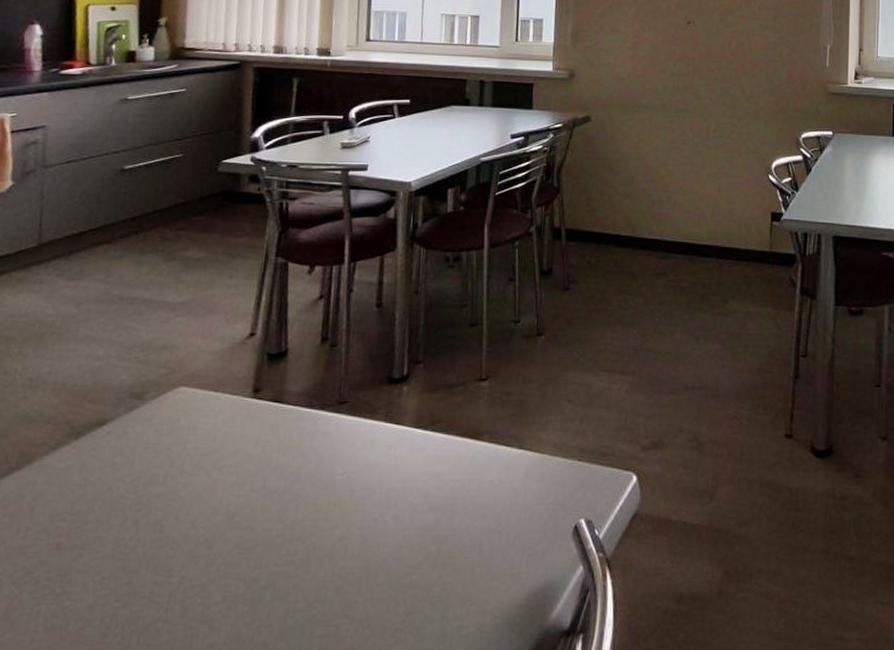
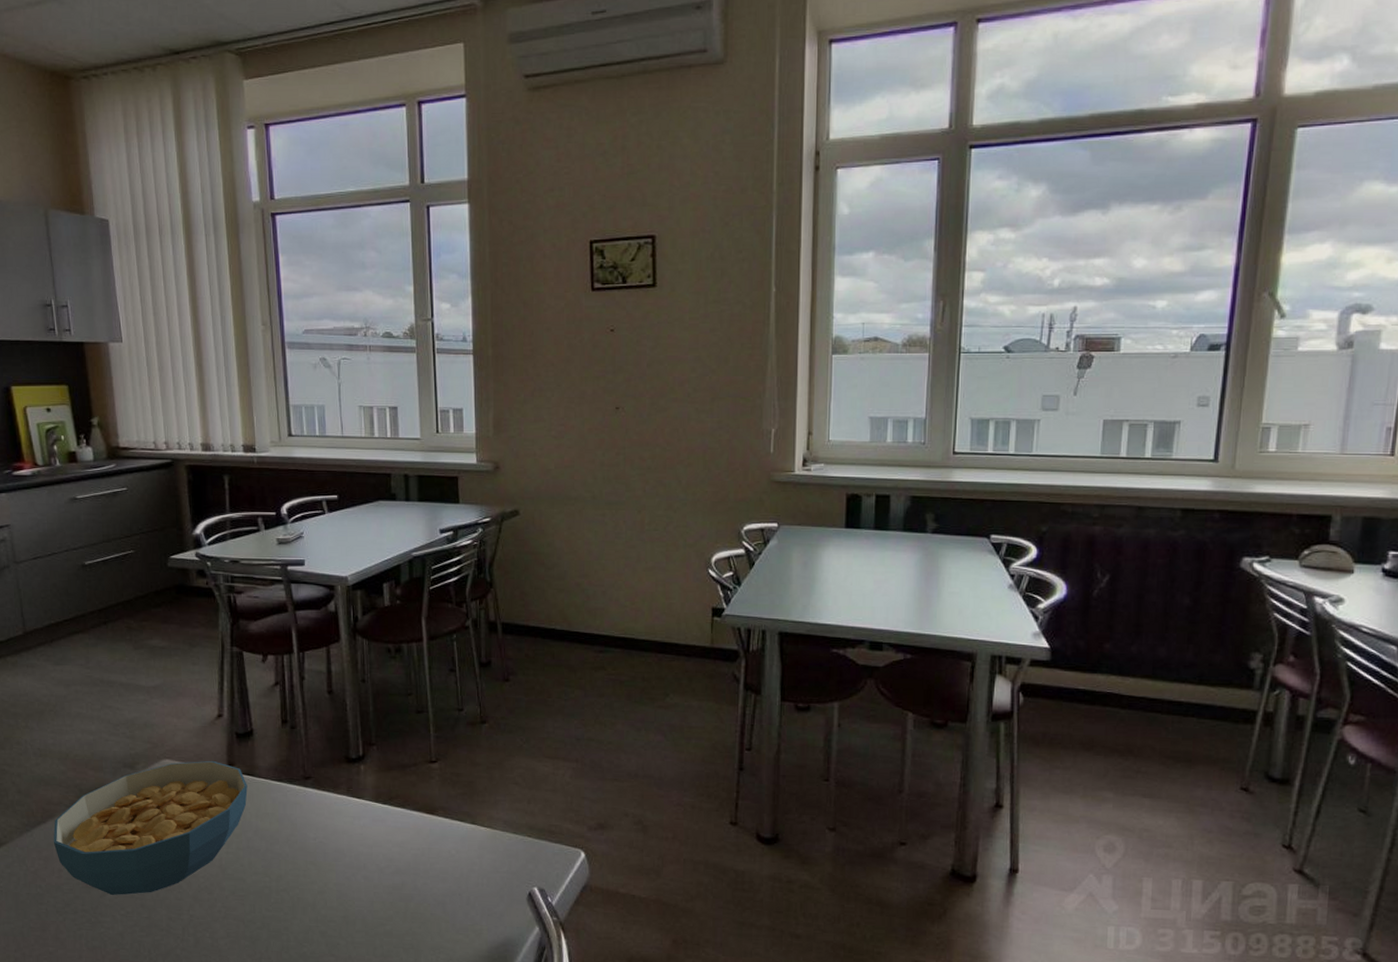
cereal bowl: none [25,386,273,557] -> present [53,760,248,895]

